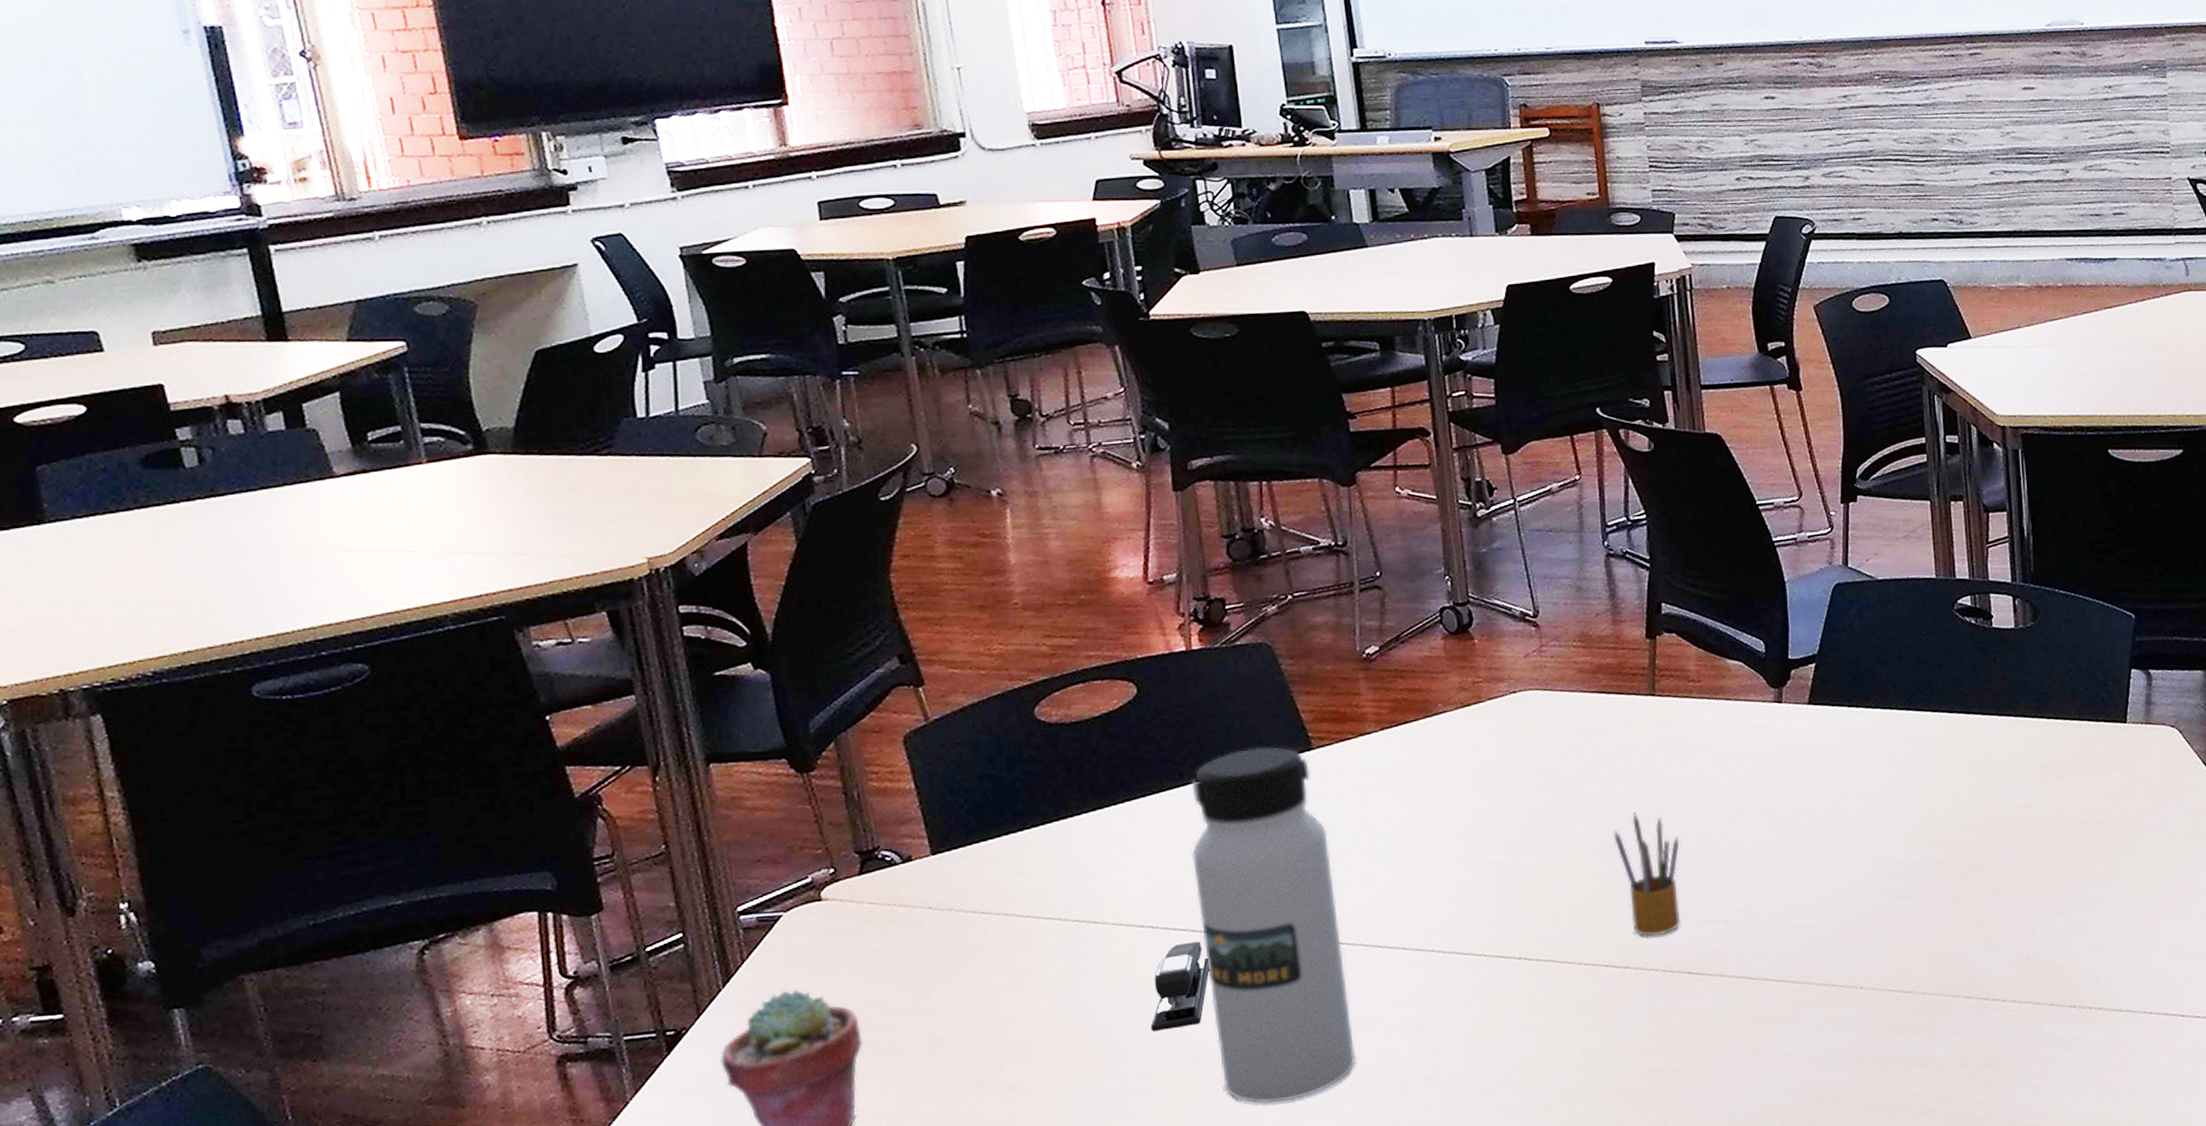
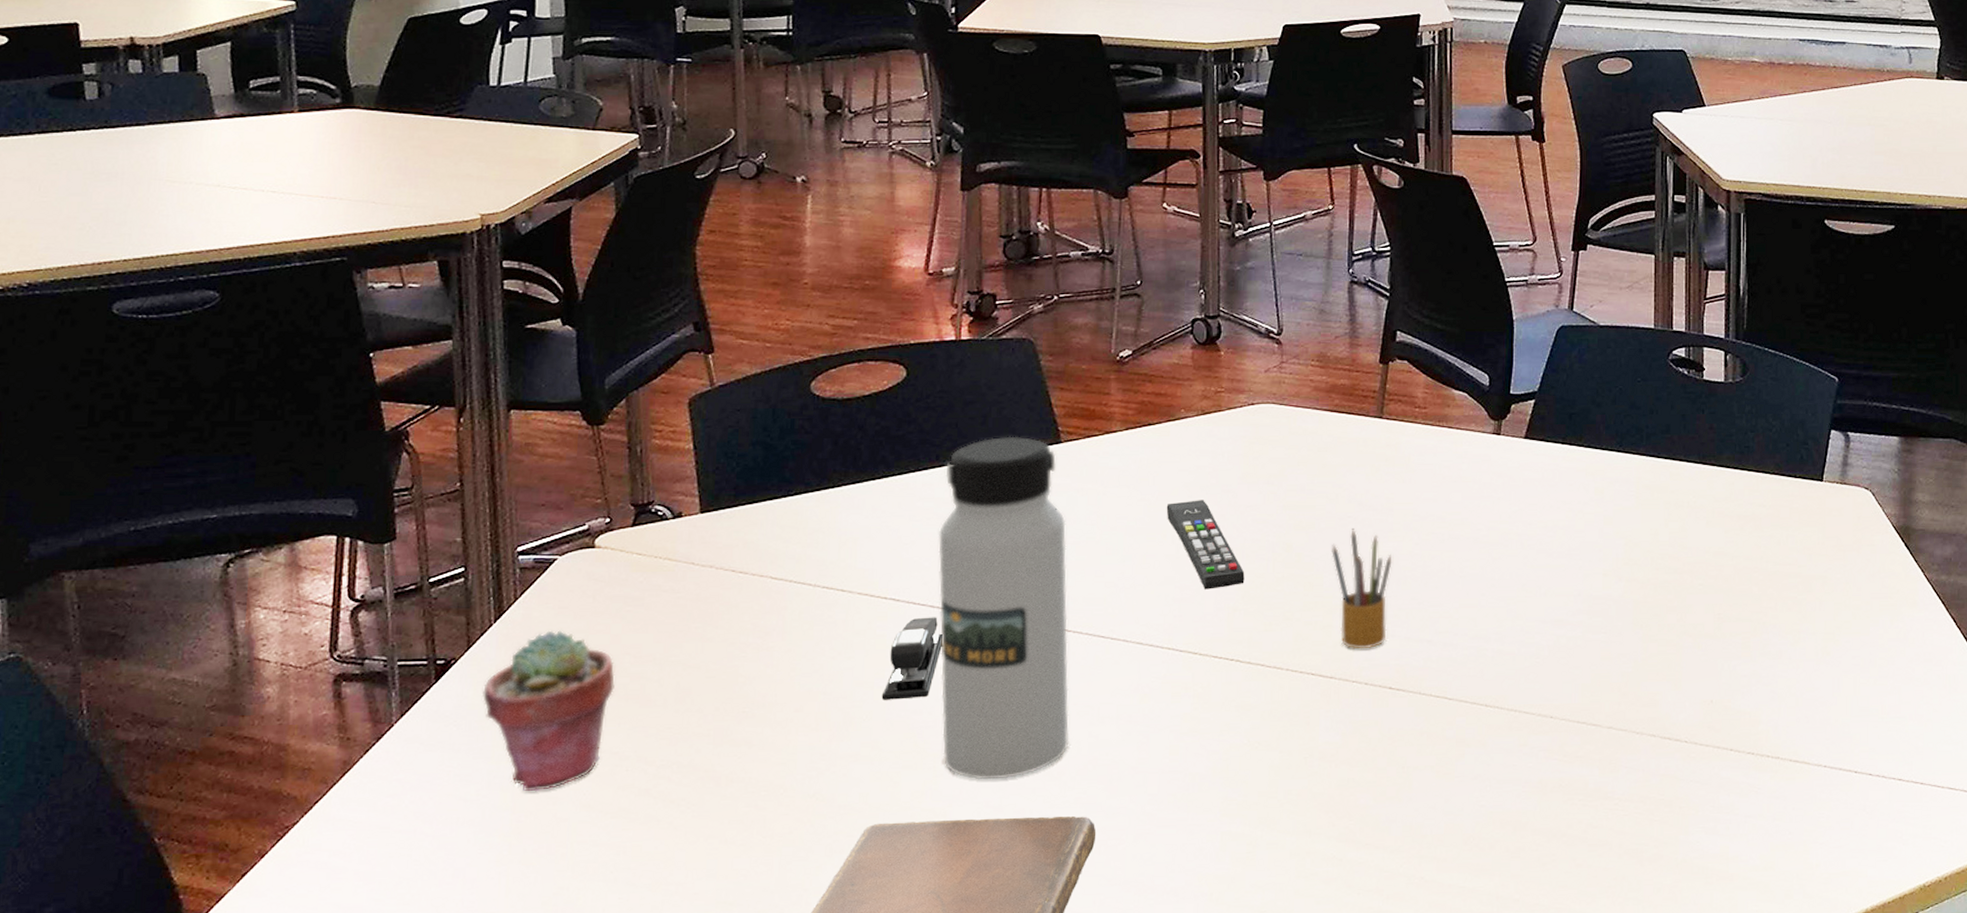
remote control: none [1433,796,1525,889] -> present [1166,500,1245,590]

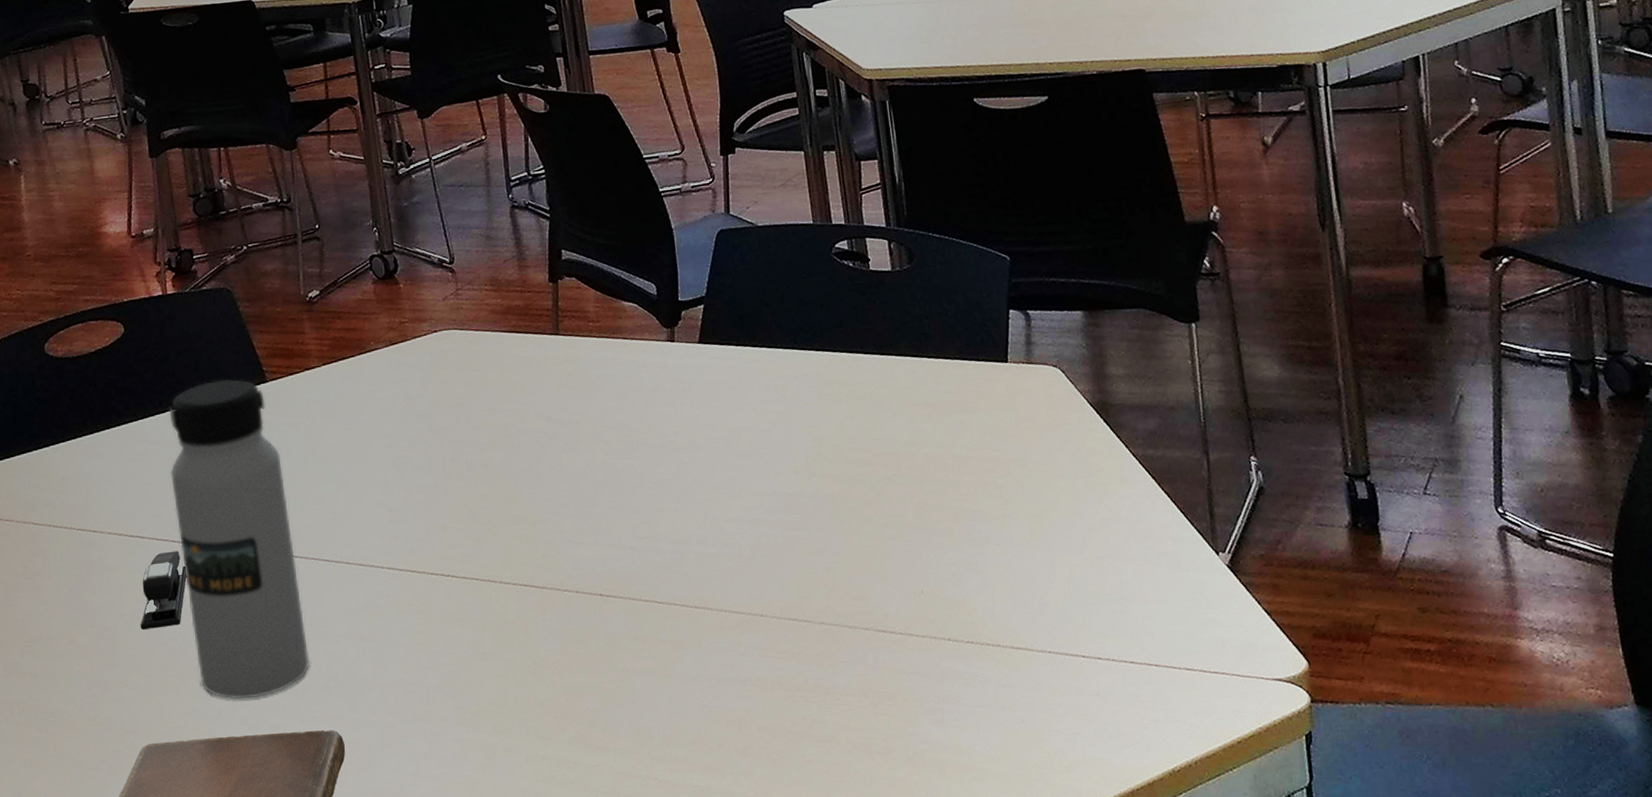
remote control: present [1166,500,1245,590] -> none [369,426,450,510]
pencil box: present [1332,529,1392,650] -> none [527,443,591,560]

